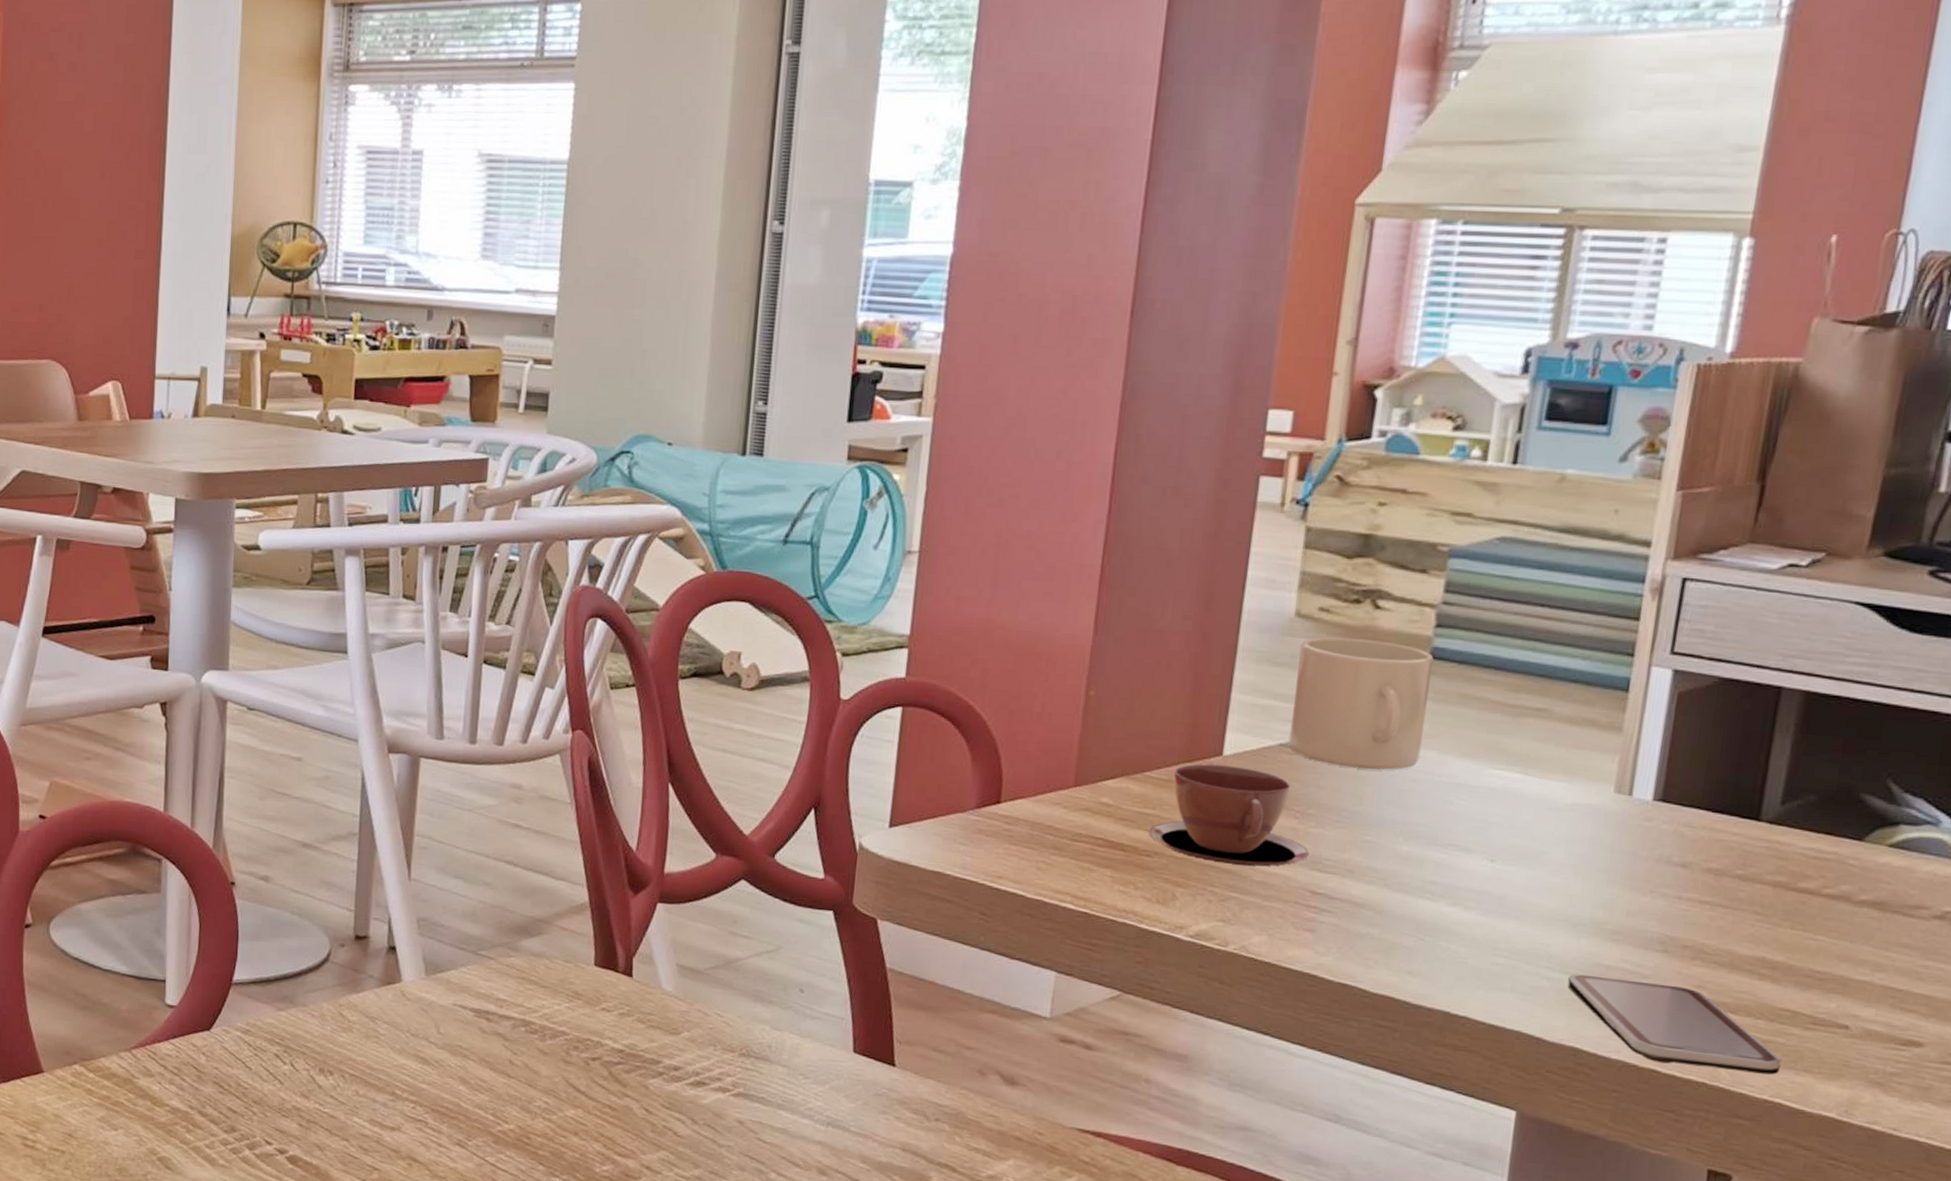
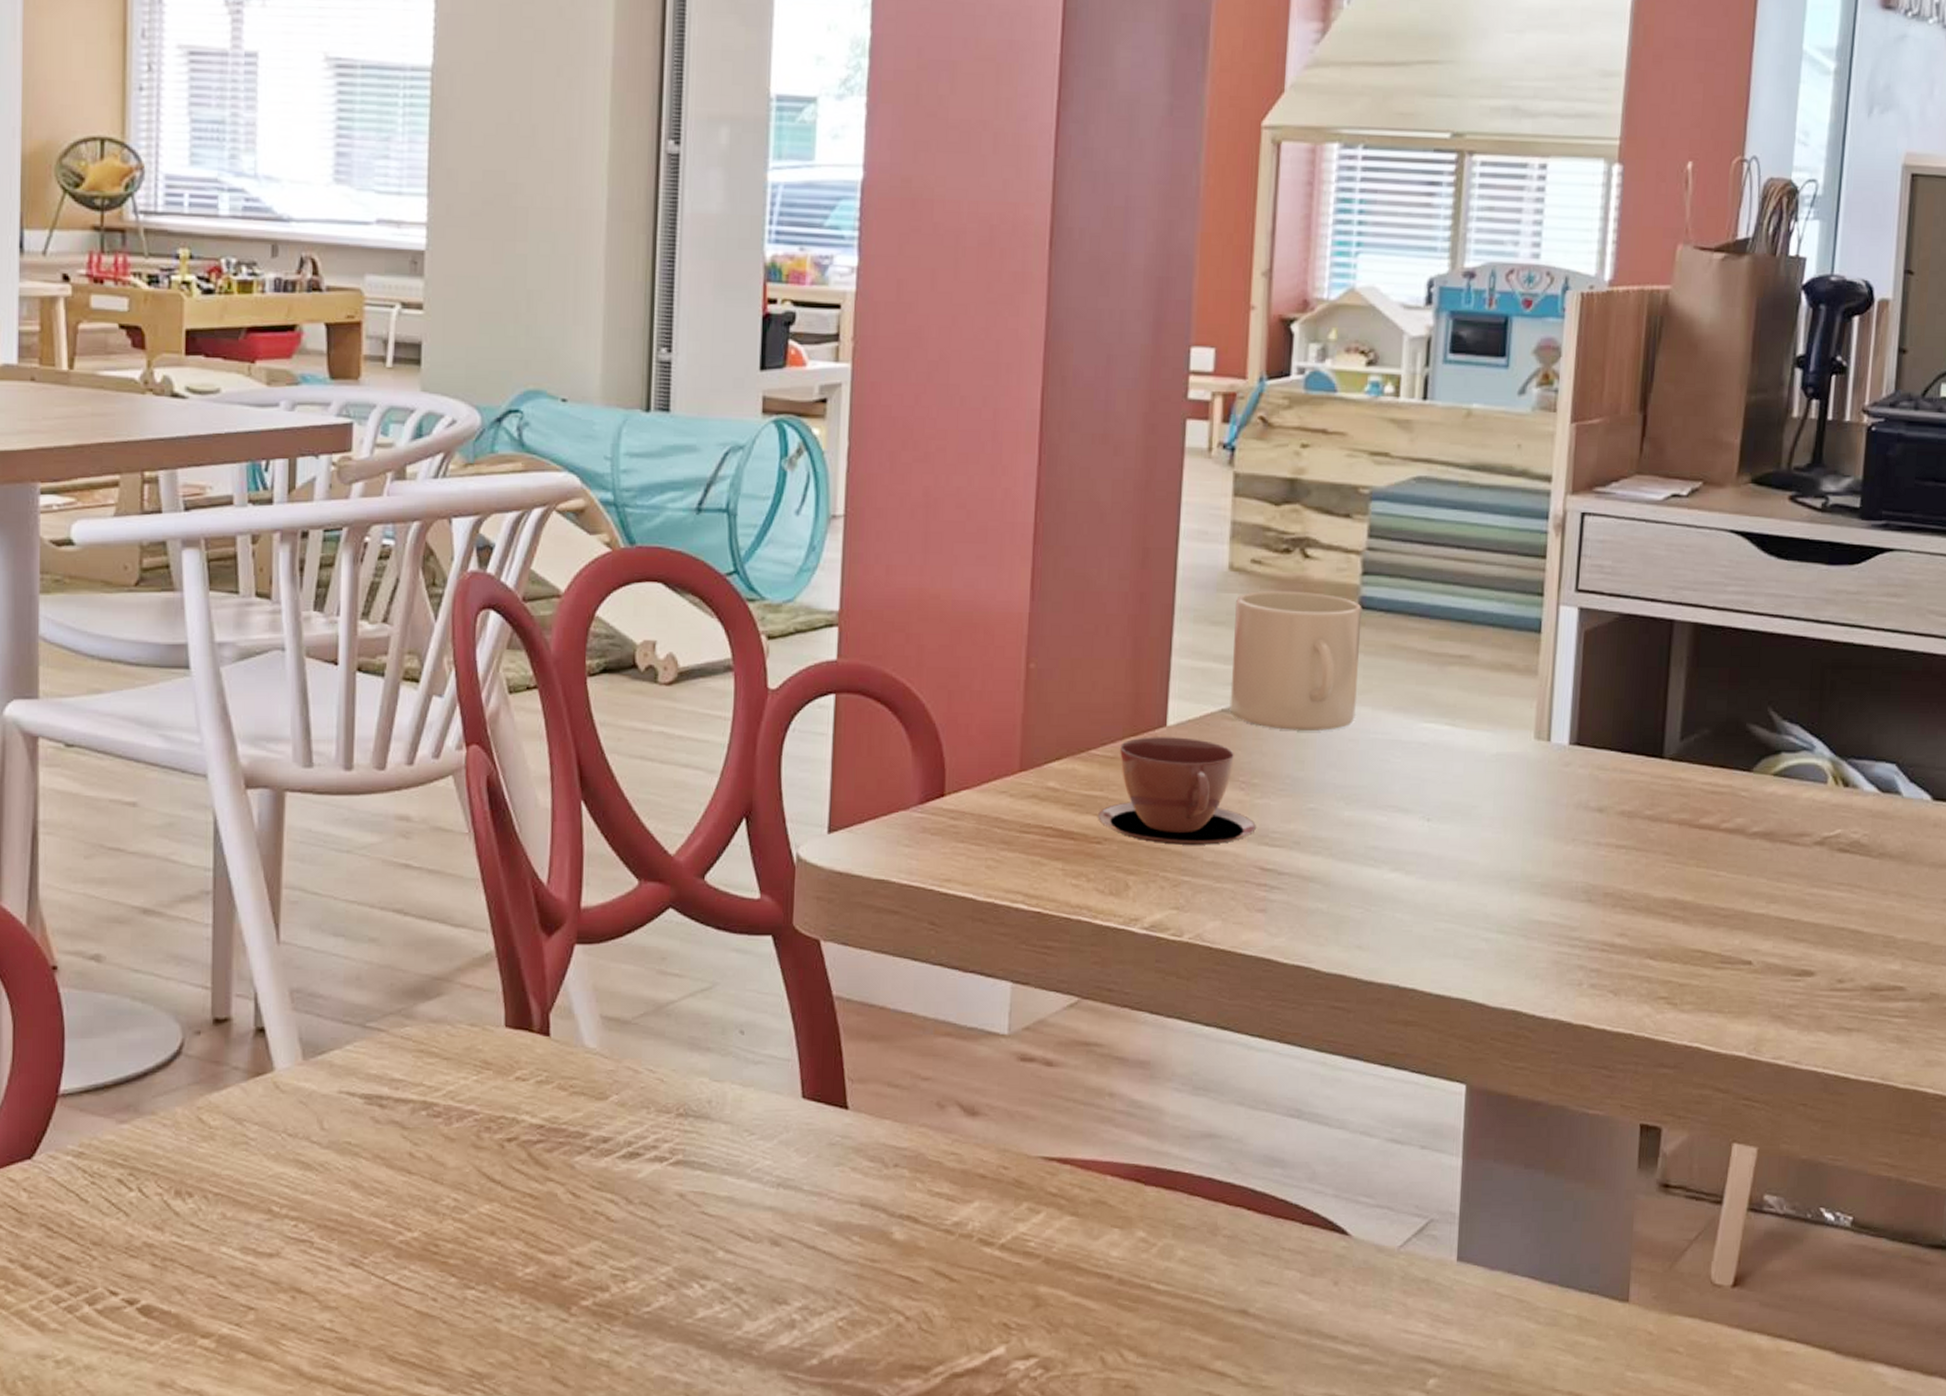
smartphone: present [1567,974,1782,1075] -> none [1504,933,1697,1019]

